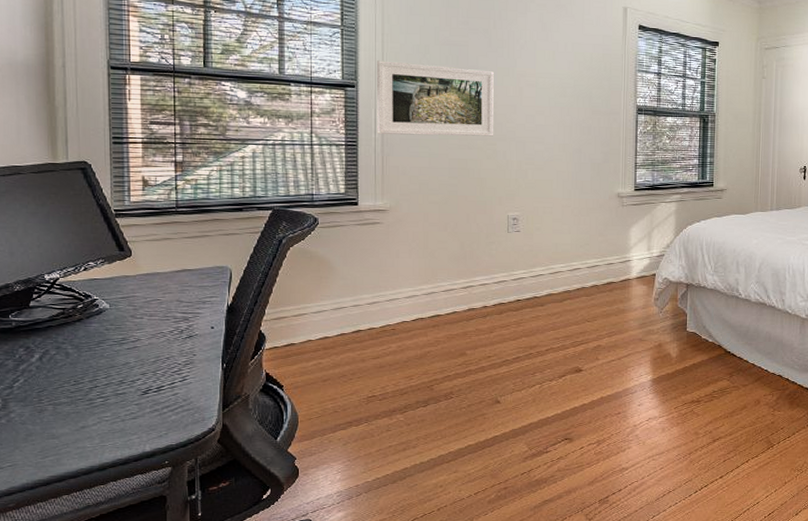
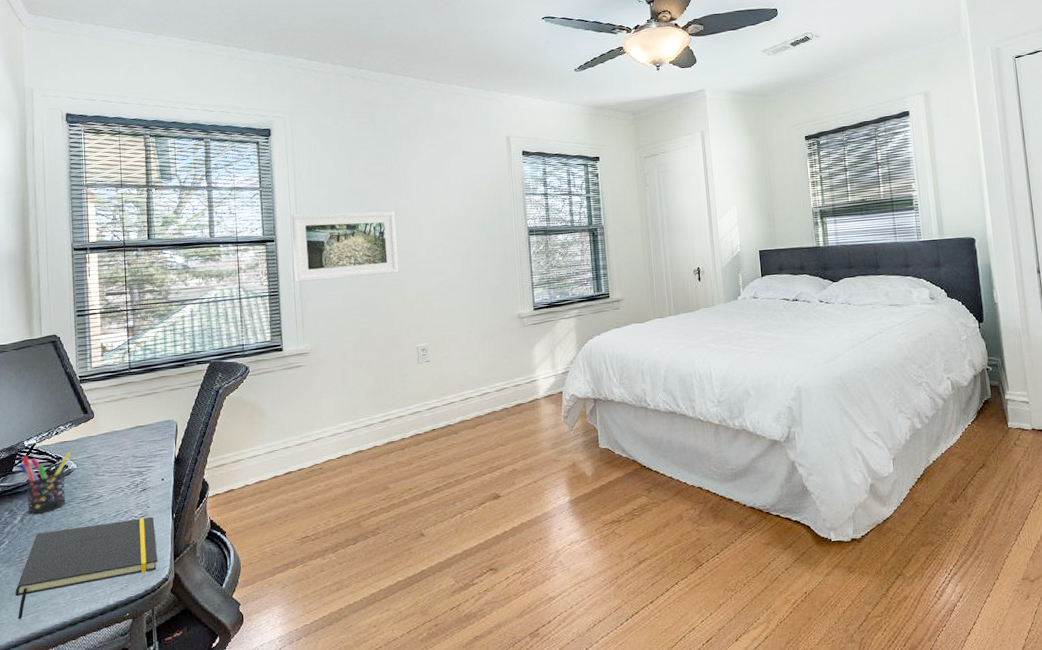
notepad: none [32,365,203,462] -> present [15,516,157,620]
pen holder: none [37,290,102,354] -> present [19,452,71,515]

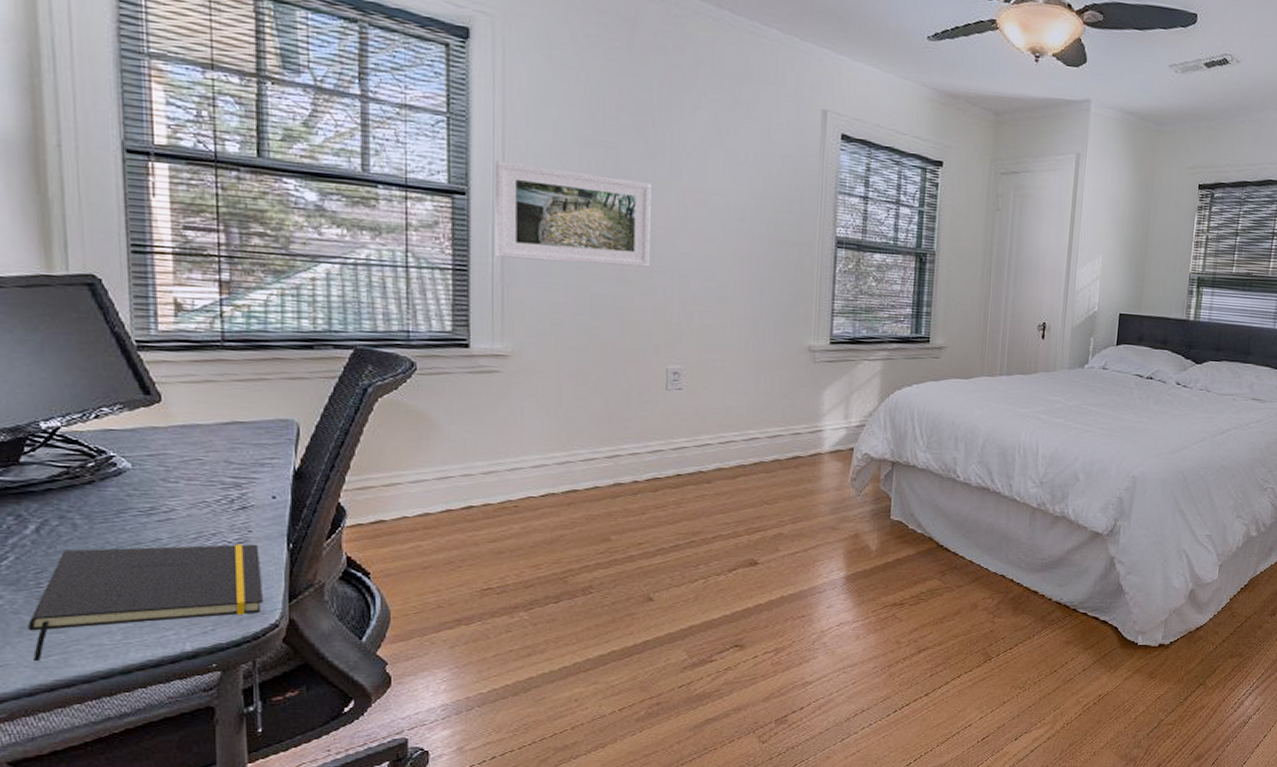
pen holder: present [19,452,71,515] -> none [30,441,122,525]

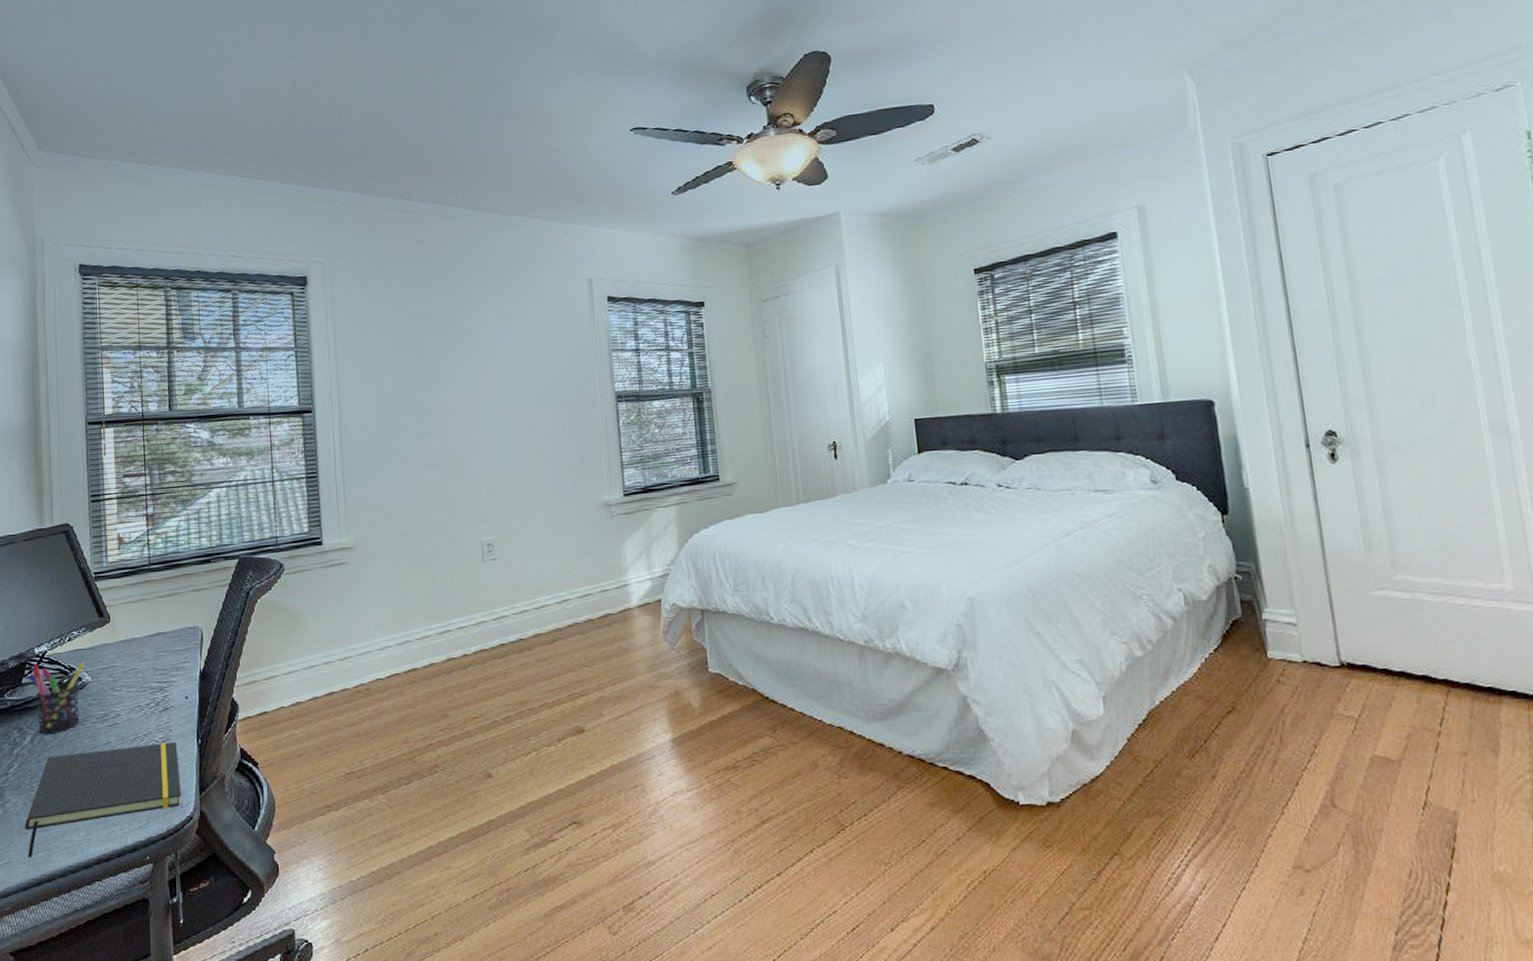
pen holder: none [30,441,122,525] -> present [28,662,85,735]
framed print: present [494,161,651,267] -> none [331,374,458,462]

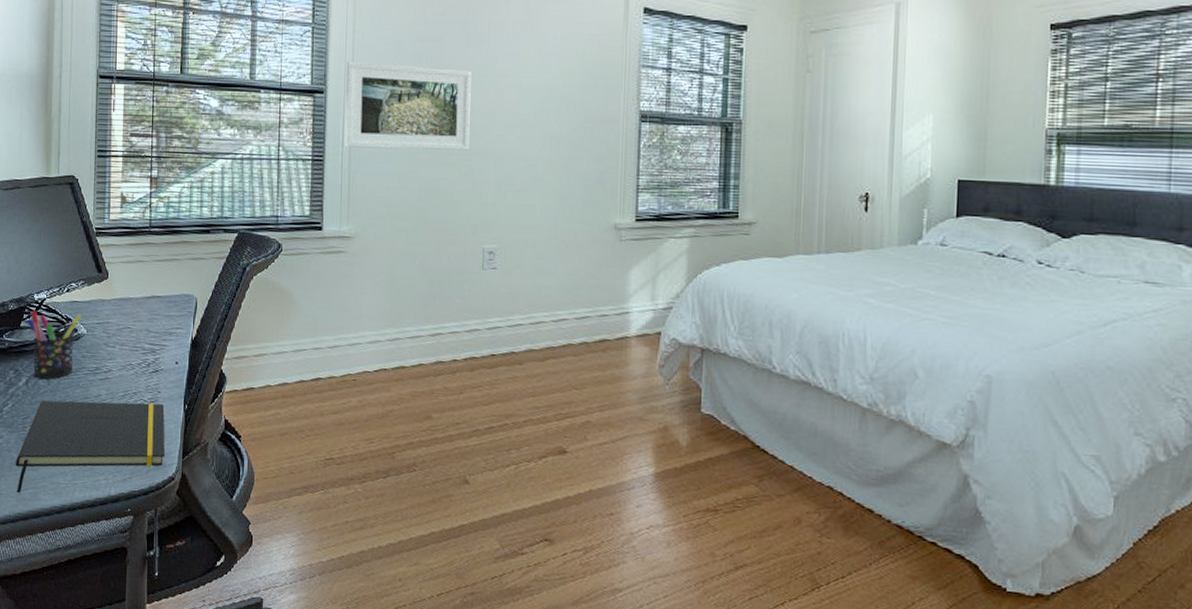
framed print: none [331,374,458,462] -> present [345,62,471,150]

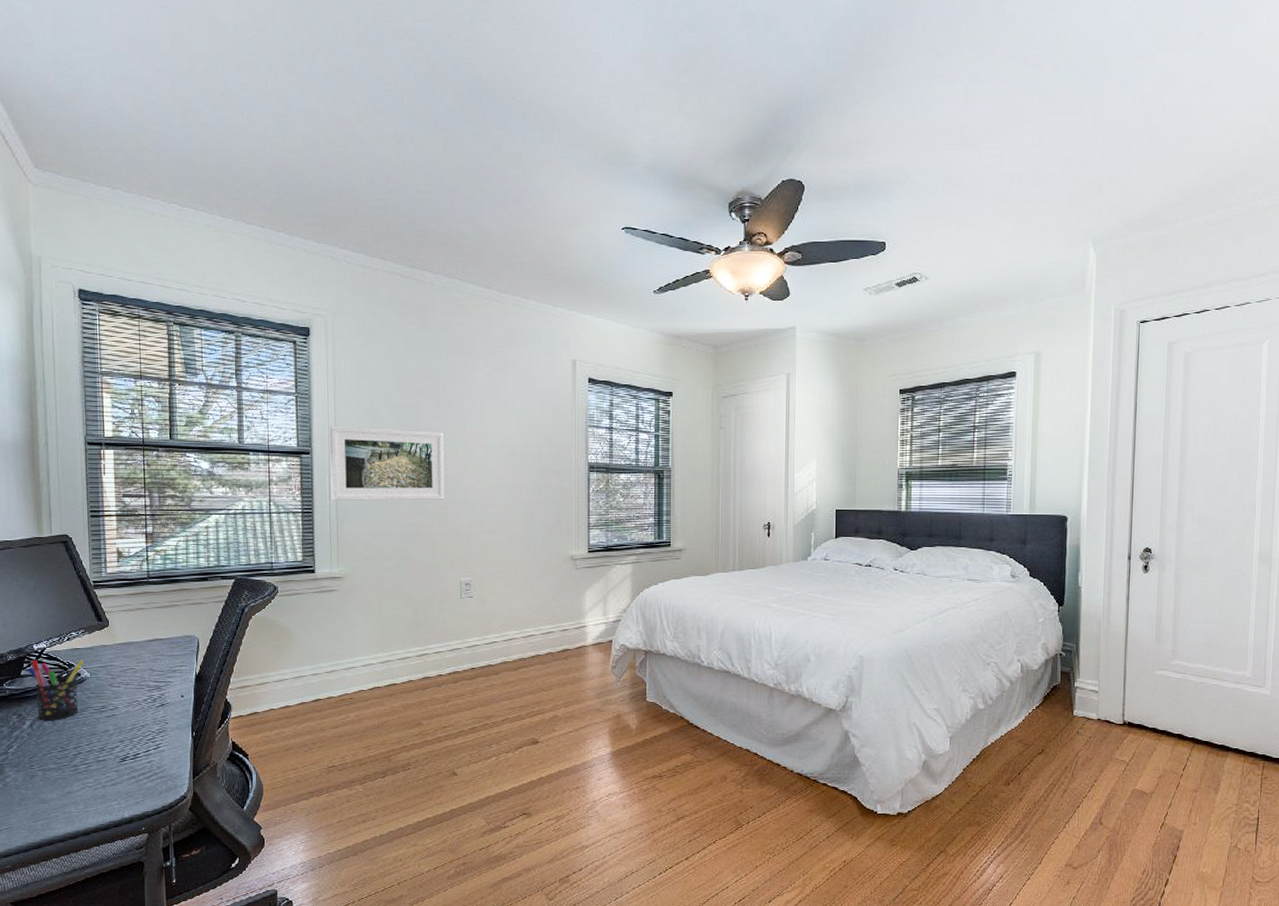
notepad: present [15,400,165,494] -> none [25,733,175,825]

